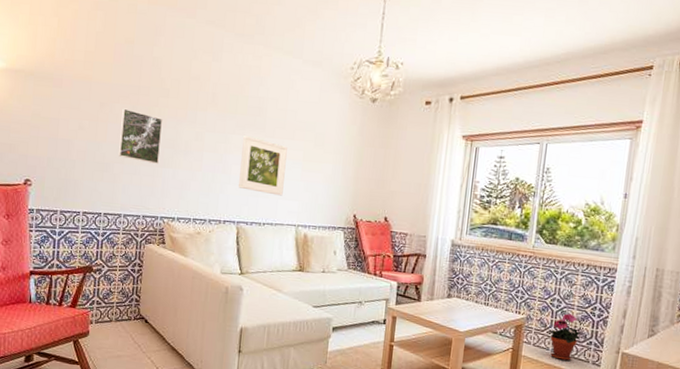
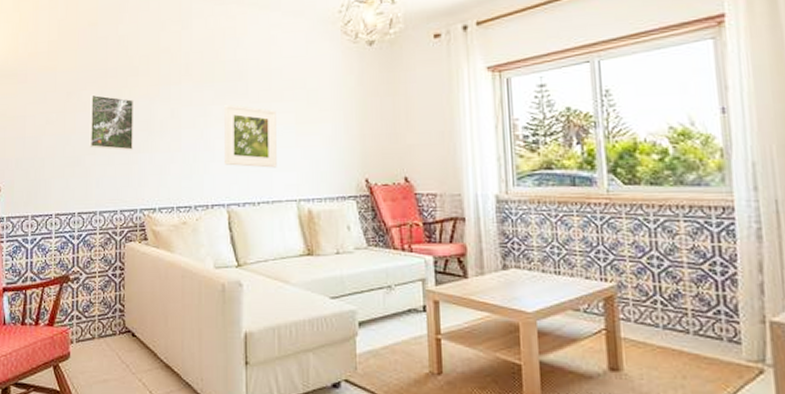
potted plant: present [550,313,580,361] -> none [656,274,701,339]

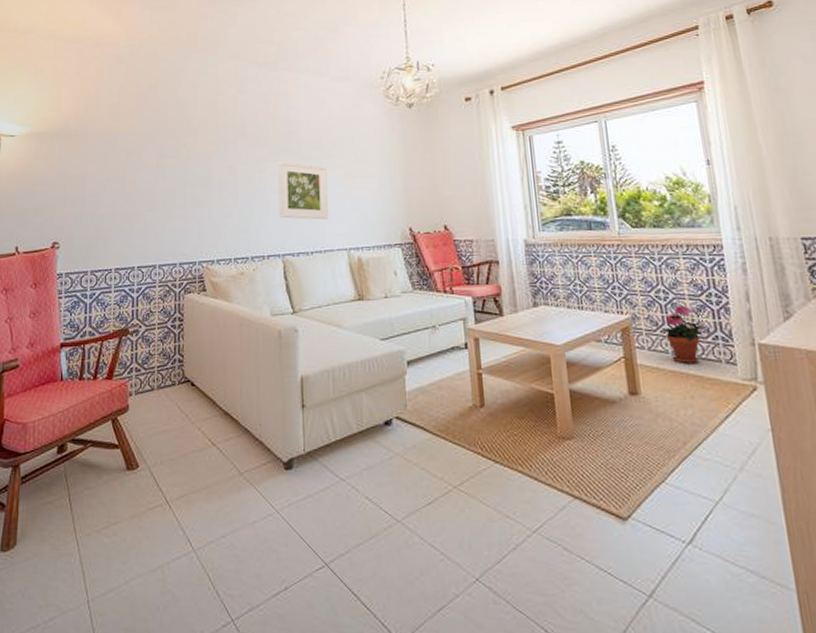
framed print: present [90,94,134,150] -> none [149,153,193,206]
potted plant: none [656,274,701,339] -> present [665,305,702,363]

